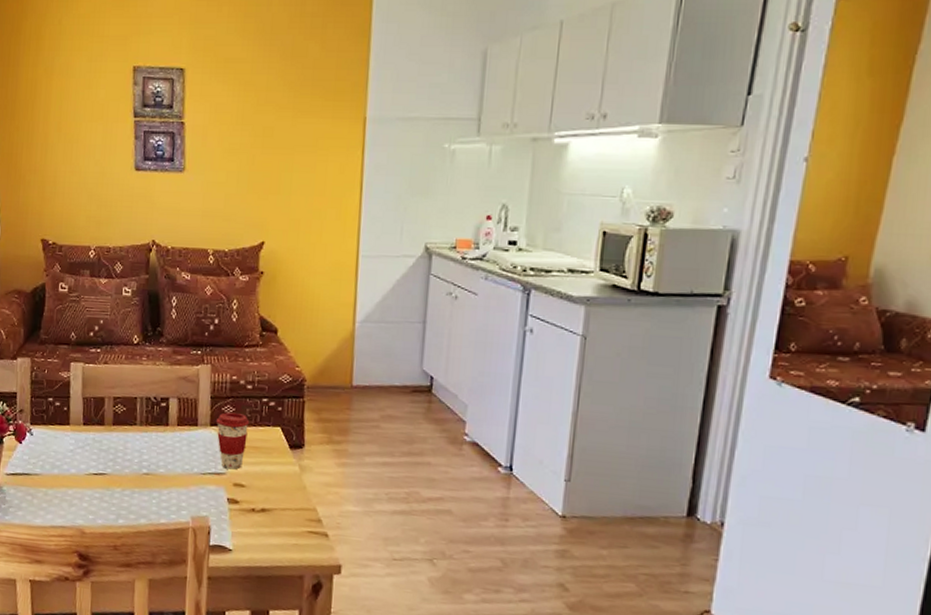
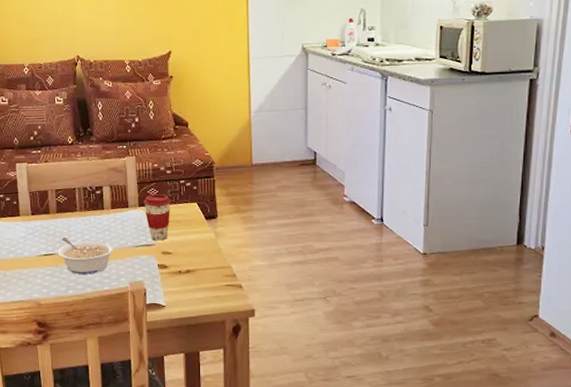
legume: none [109,454,178,503] -> present [57,237,115,274]

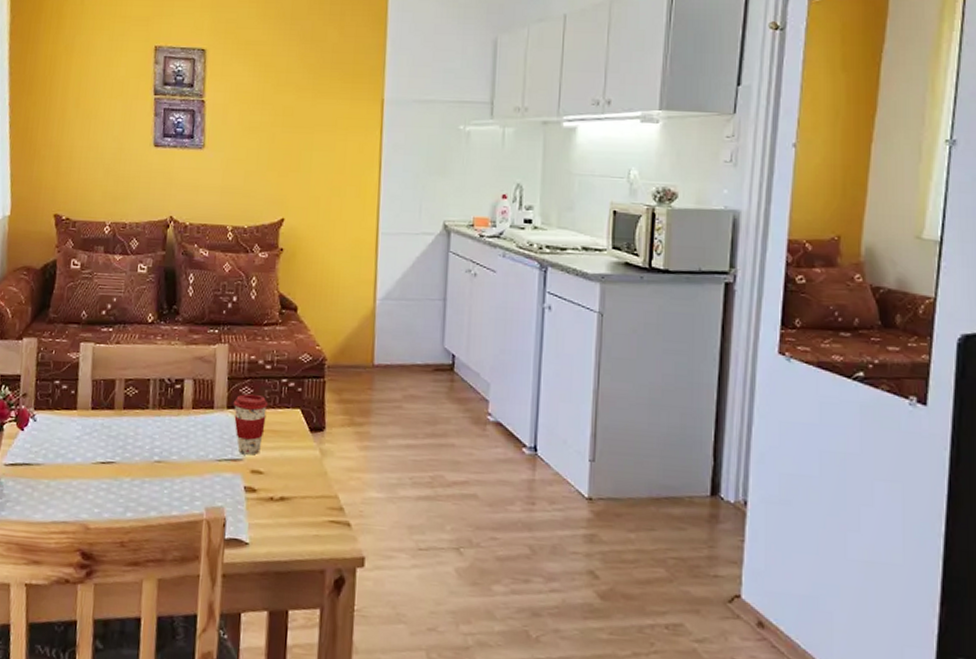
legume: present [57,237,115,274] -> none [118,440,192,493]

